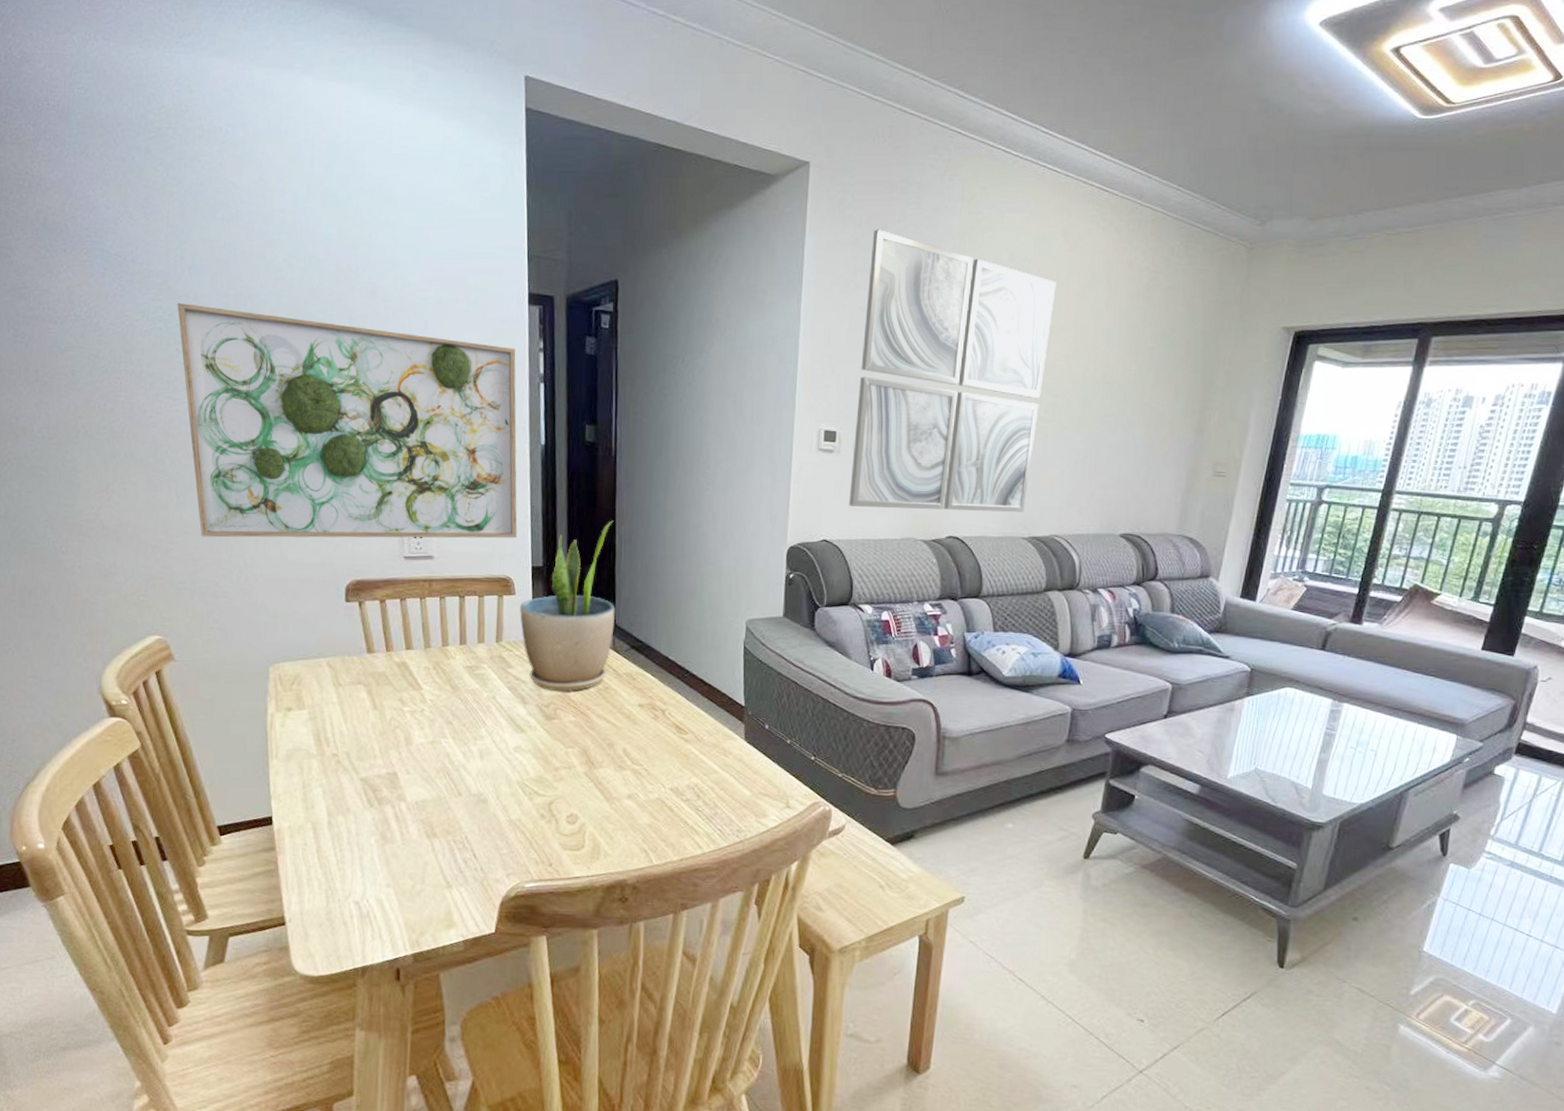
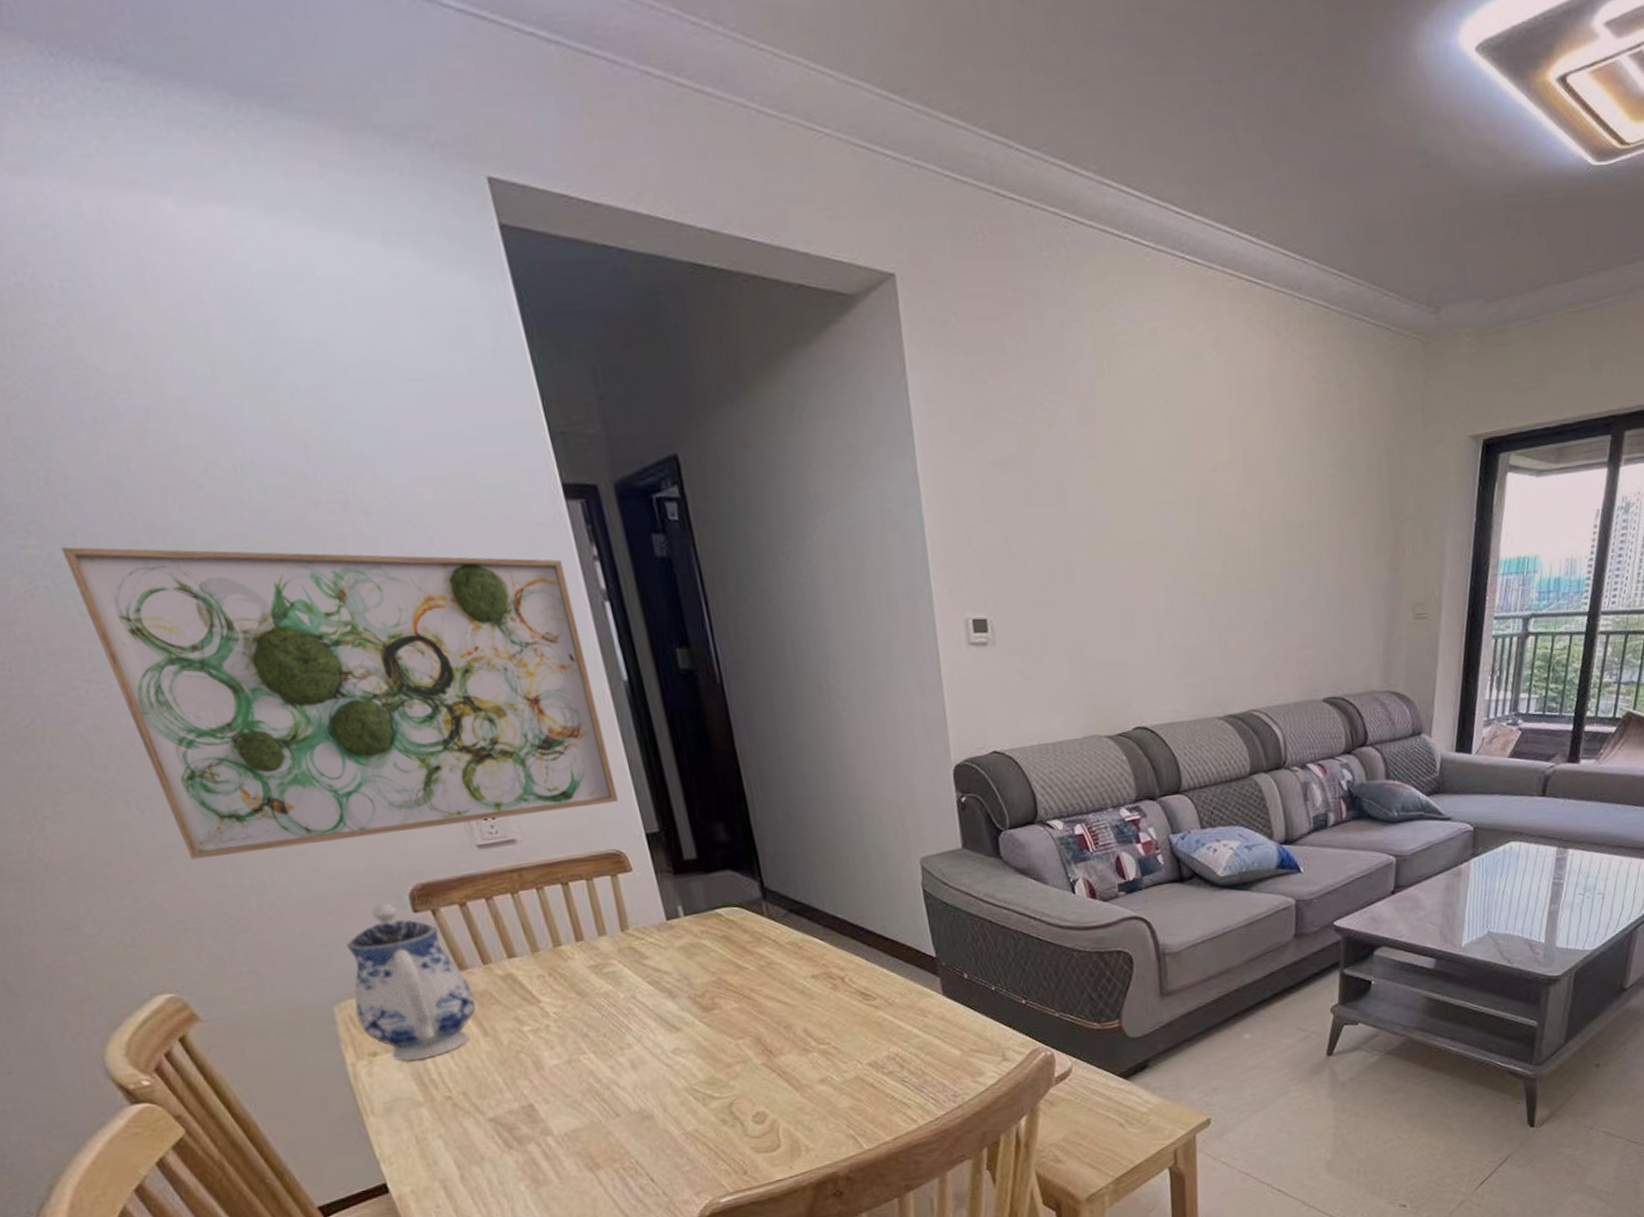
teapot: none [284,591,374,720] -> present [346,902,476,1062]
potted plant: present [520,520,615,692] -> none [641,763,766,977]
wall art: present [849,229,1056,512] -> none [989,357,1216,707]

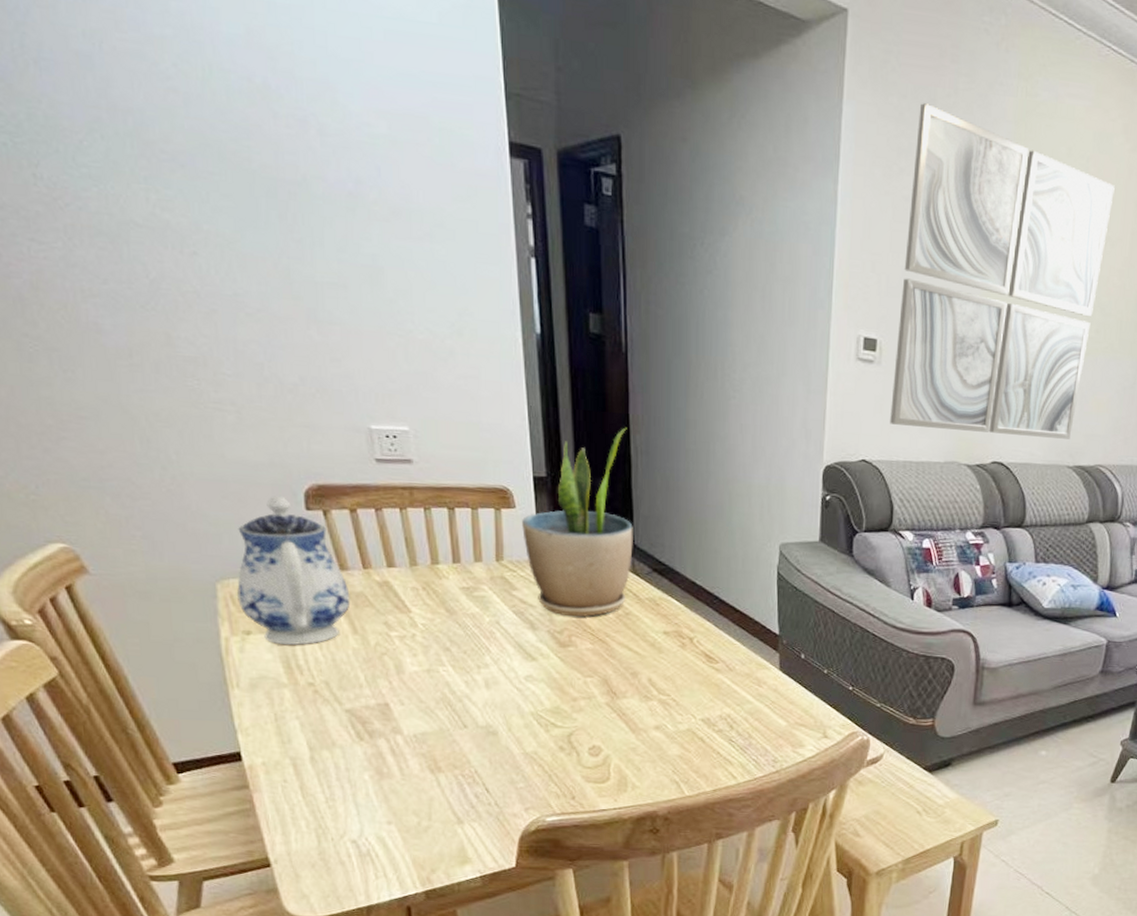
wall art: present [61,546,618,860] -> none [24,109,513,443]
potted plant: none [641,763,766,977] -> present [522,427,633,618]
wall art: none [989,357,1216,707] -> present [890,103,1115,439]

